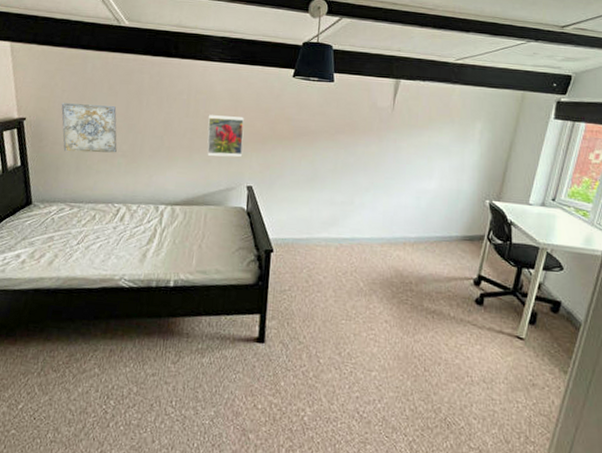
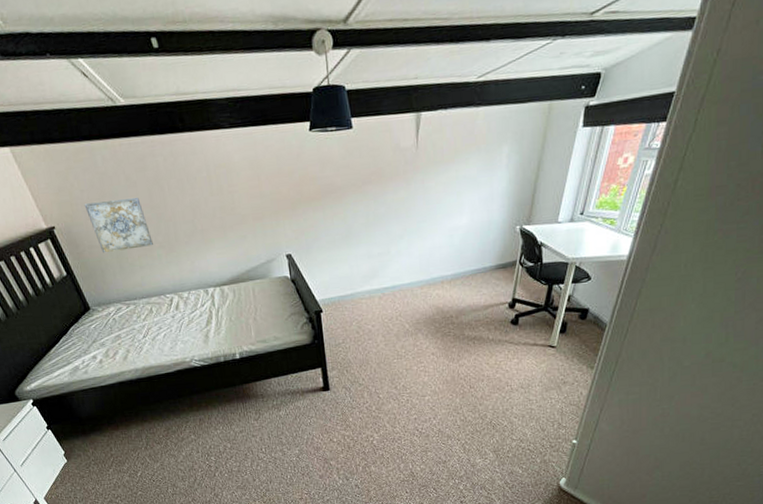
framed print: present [207,115,244,157] -> none [232,185,276,231]

